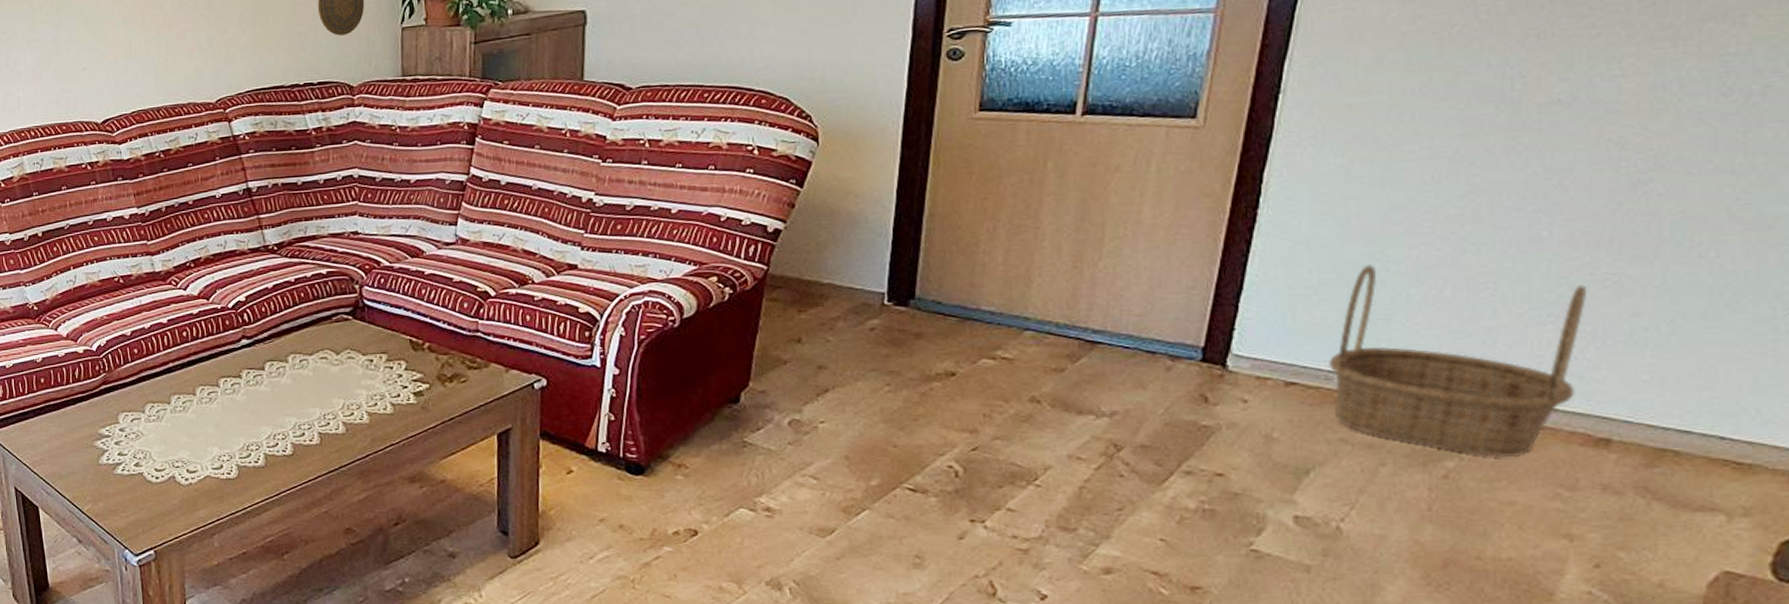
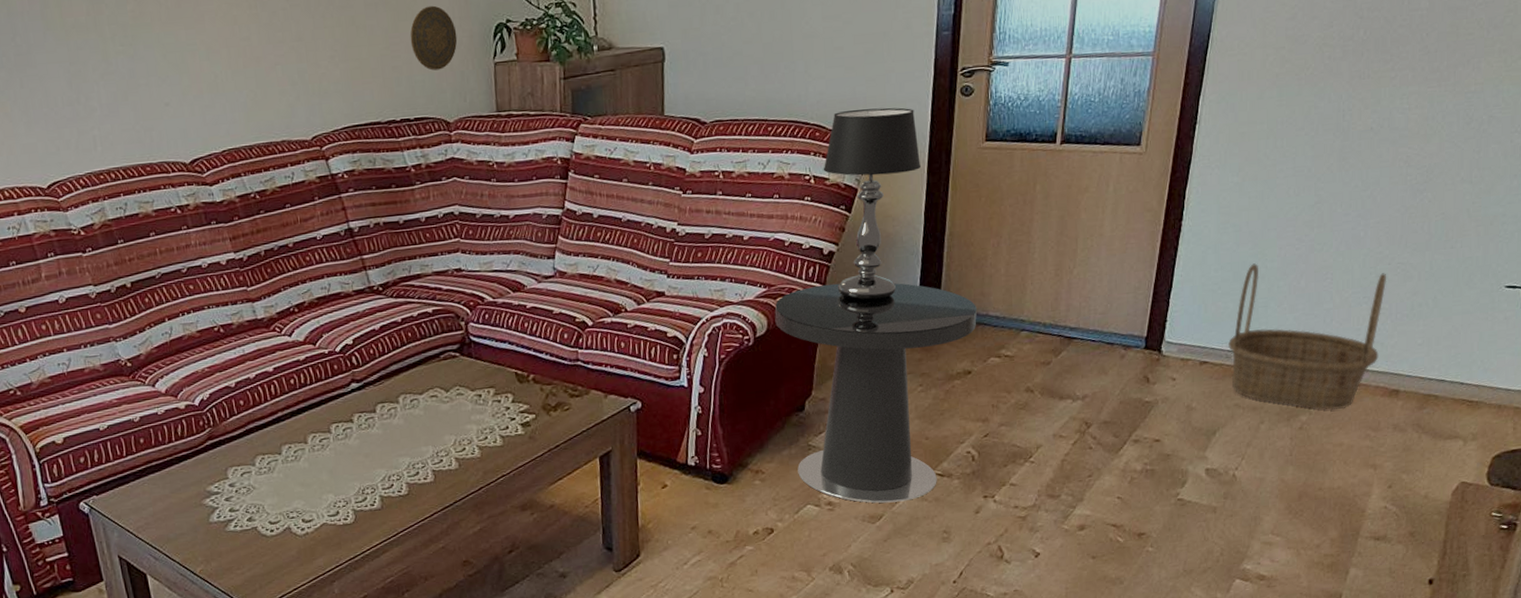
side table: none [706,264,964,516] -> present [774,283,977,504]
table lamp: none [769,73,893,286] -> present [823,107,921,301]

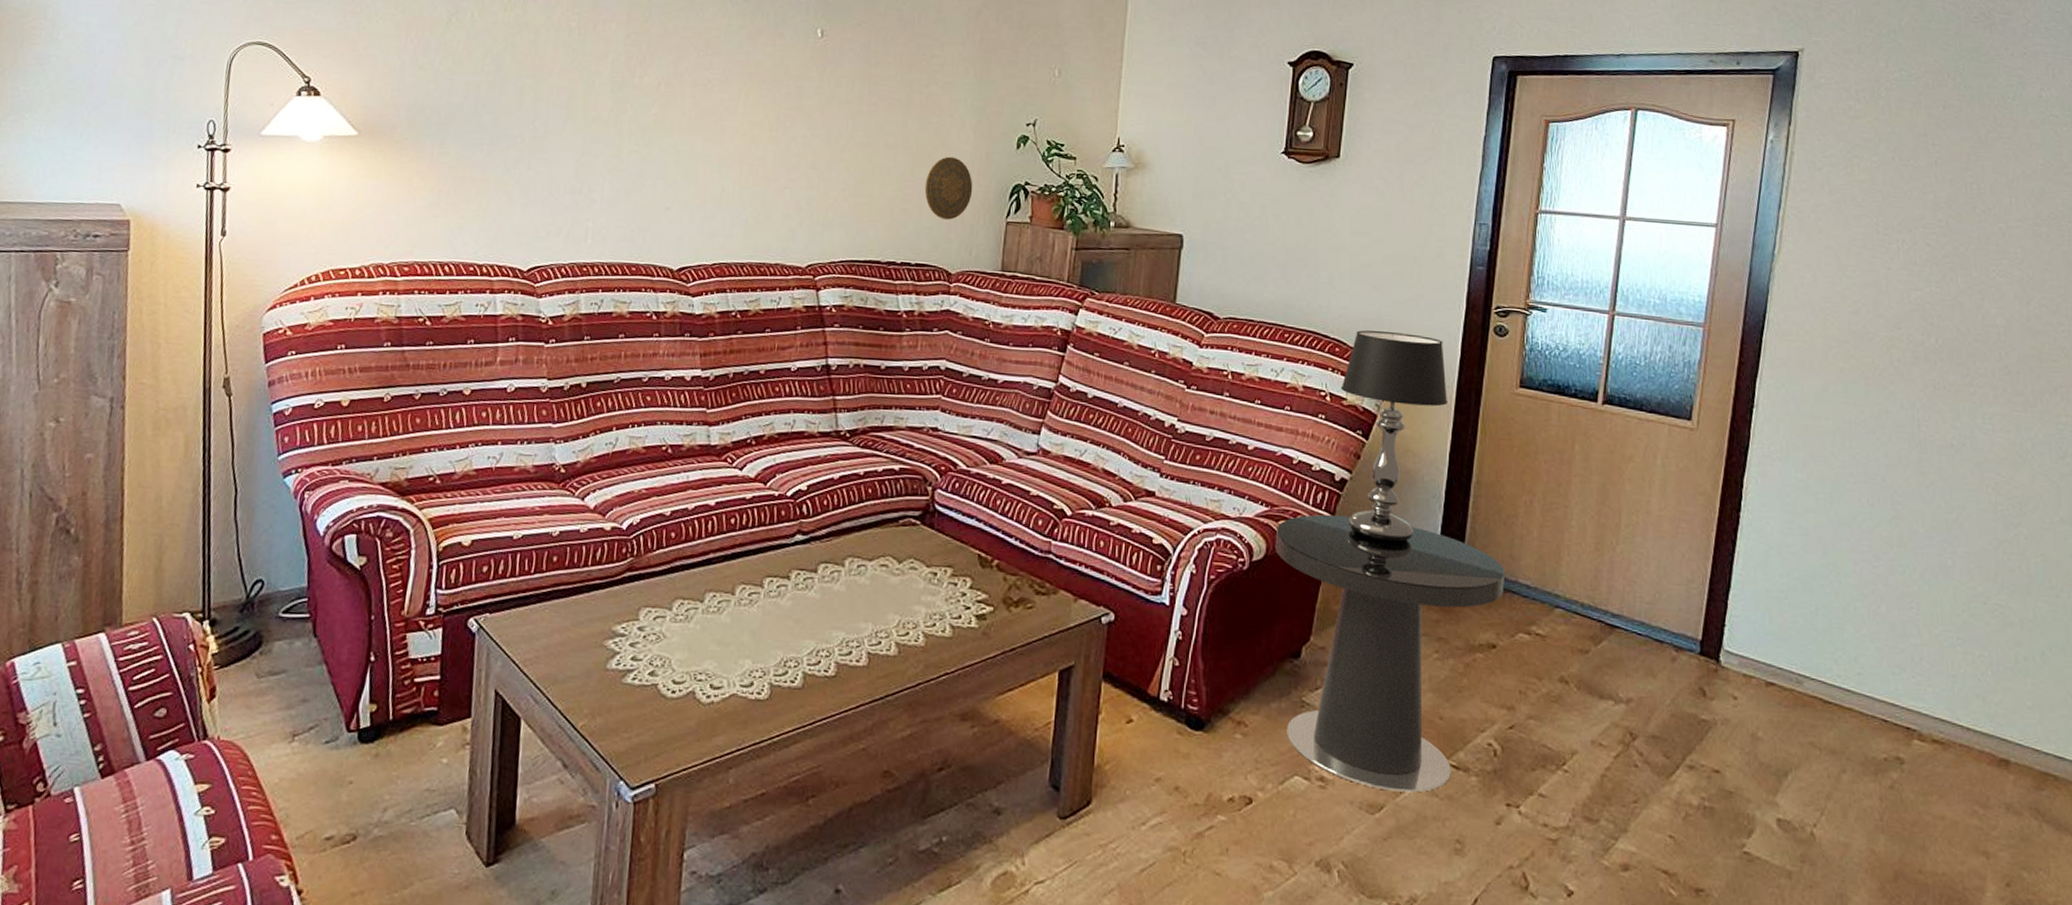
basket: present [1229,263,1387,410] -> none [1799,575,1984,773]

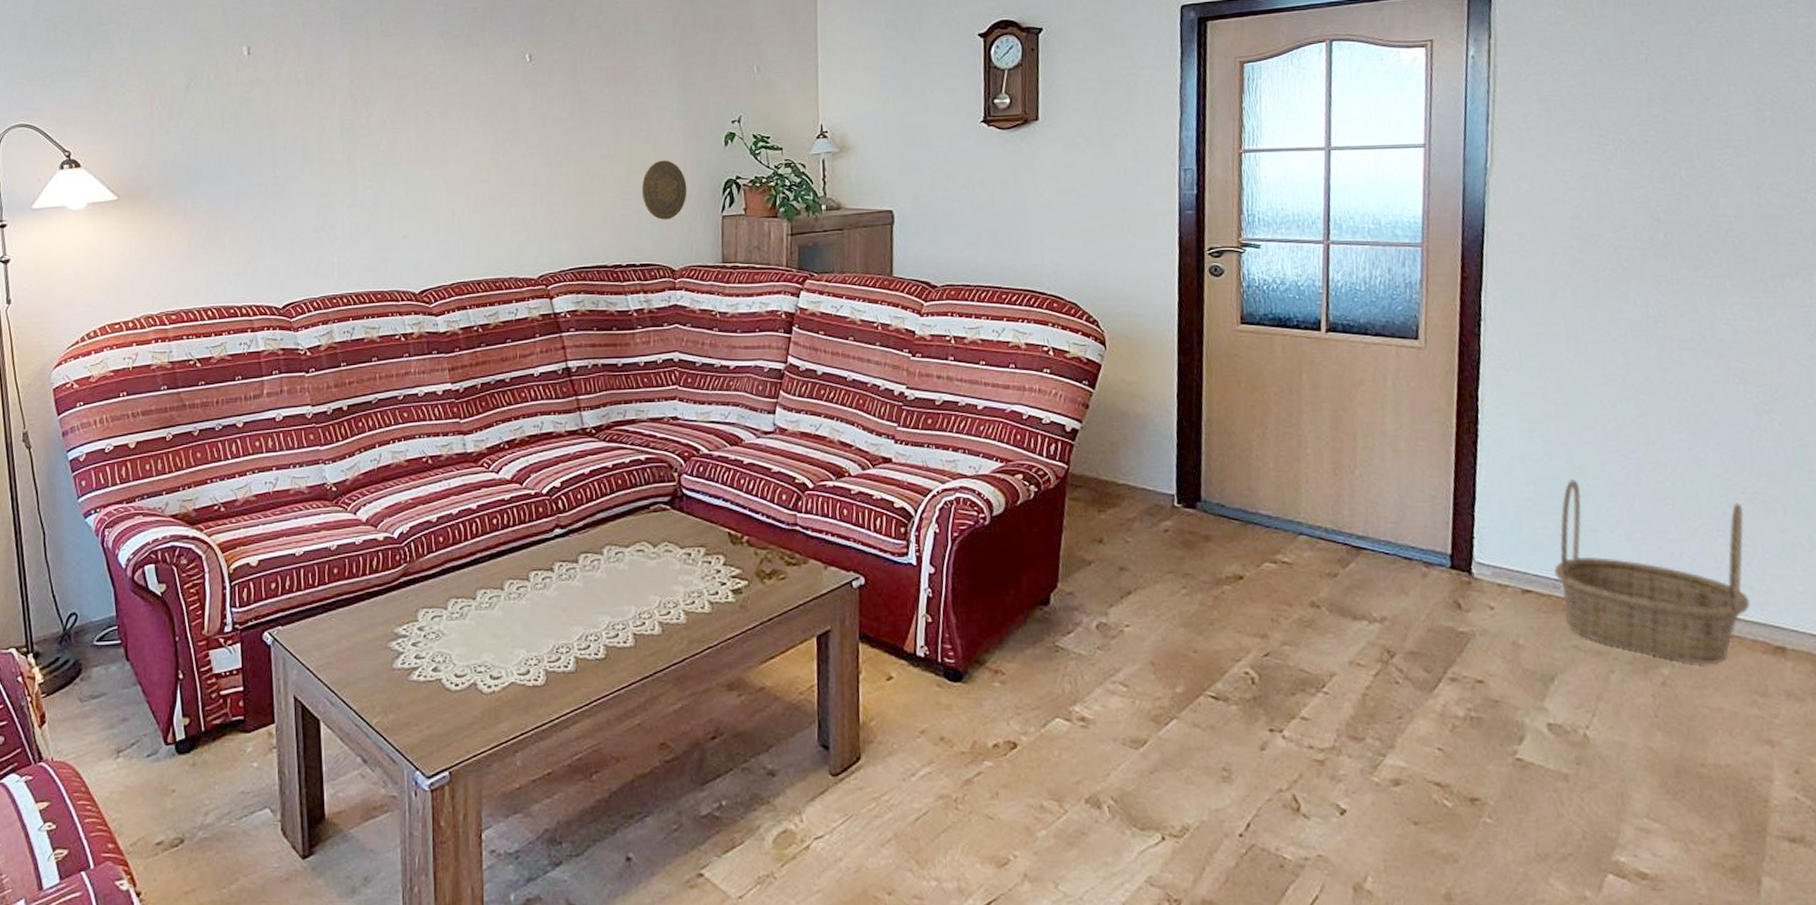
side table: present [1275,514,1504,793] -> none [1013,464,1245,726]
table lamp: present [1340,330,1447,543] -> none [1062,283,1170,486]
basket: none [1799,575,1984,773] -> present [1554,479,1751,665]

